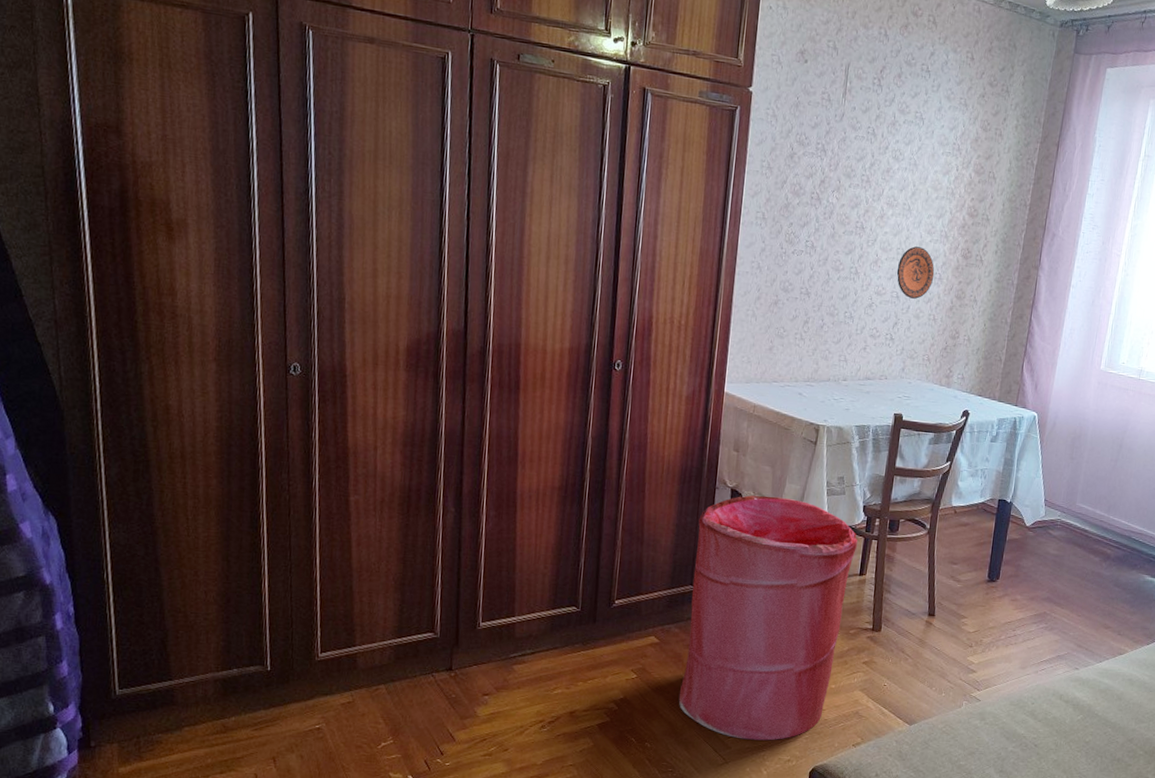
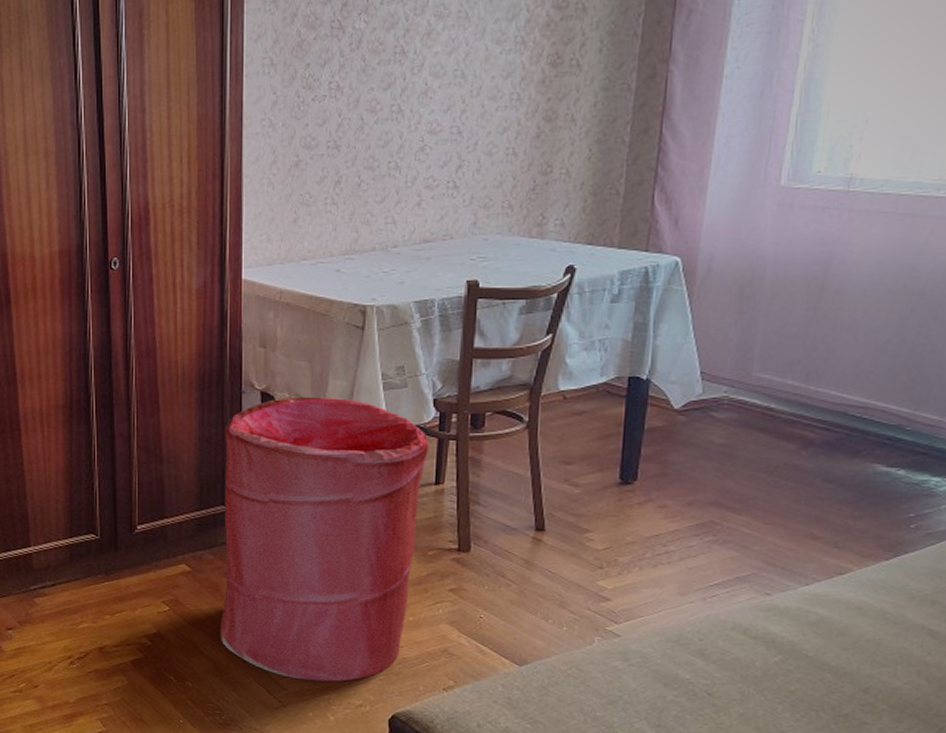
decorative plate: present [896,246,935,299] -> none [455,63,510,131]

